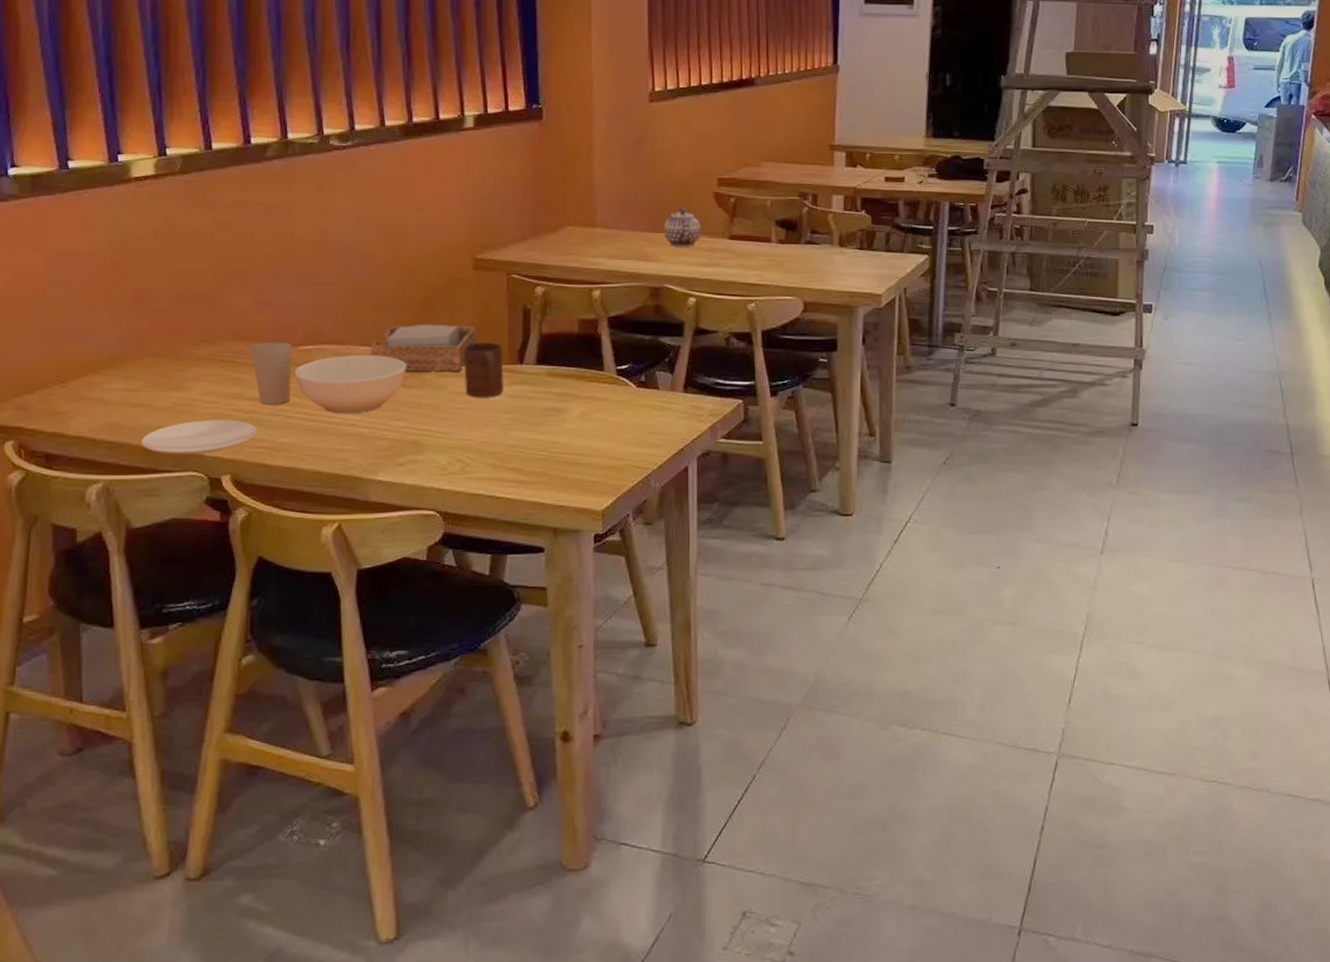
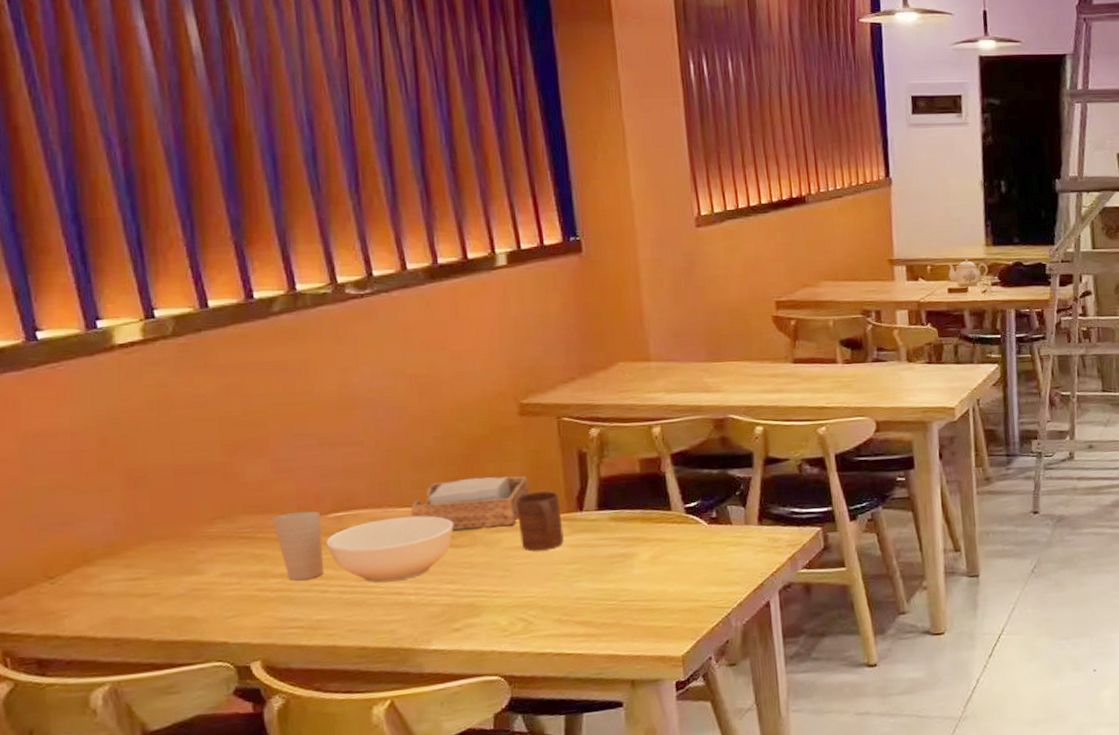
plate: present [141,420,257,454] -> none [151,600,288,646]
teapot: present [663,207,702,247] -> none [722,333,764,375]
teapot: none [887,149,926,178] -> present [948,259,988,288]

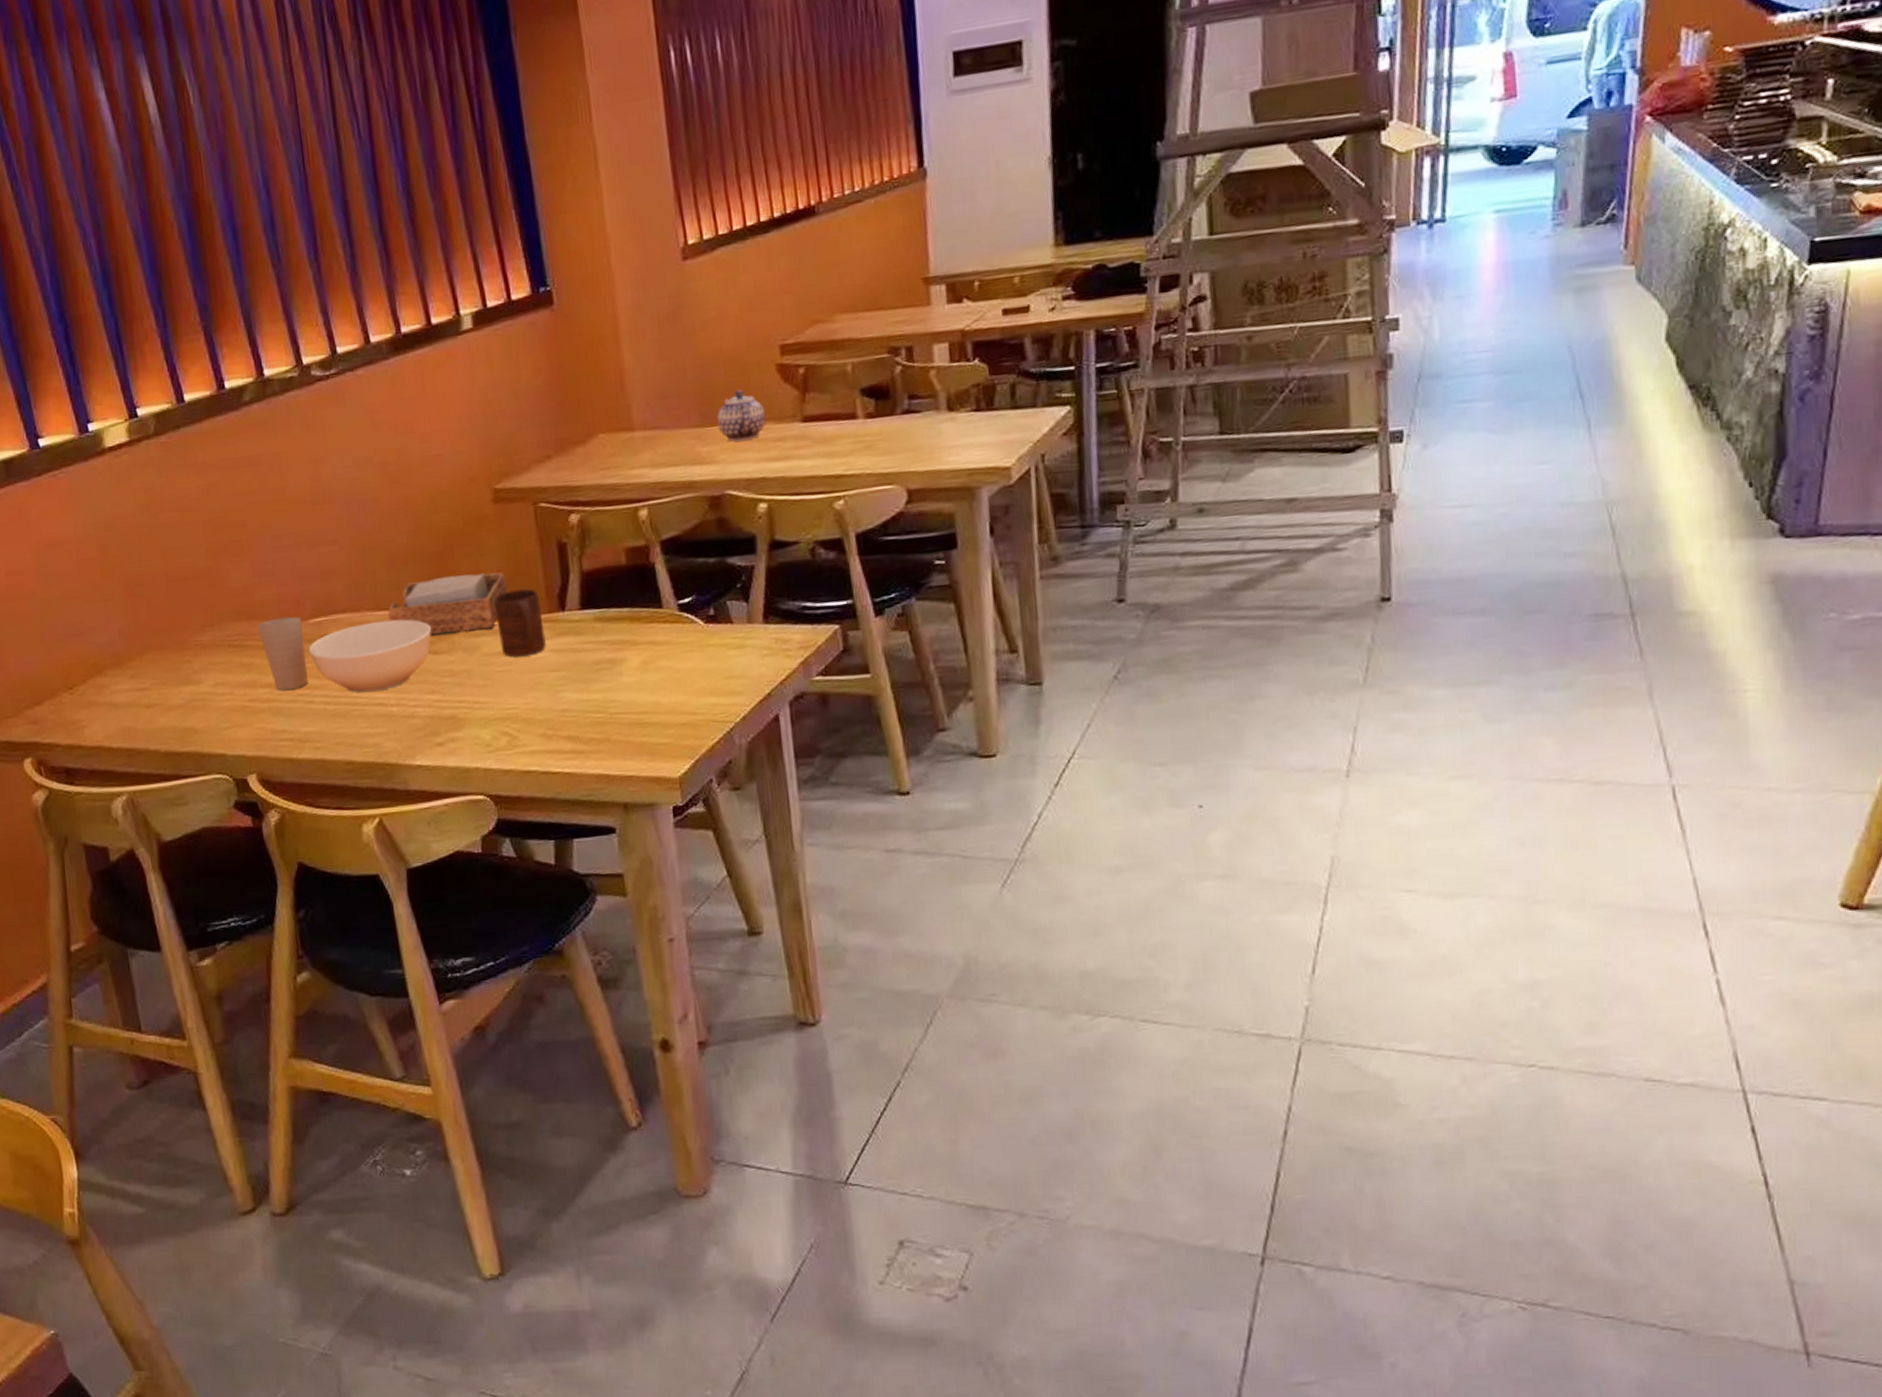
teapot: none [722,333,764,375] -> present [716,389,767,442]
teapot: present [948,259,988,288] -> none [1002,267,1058,308]

